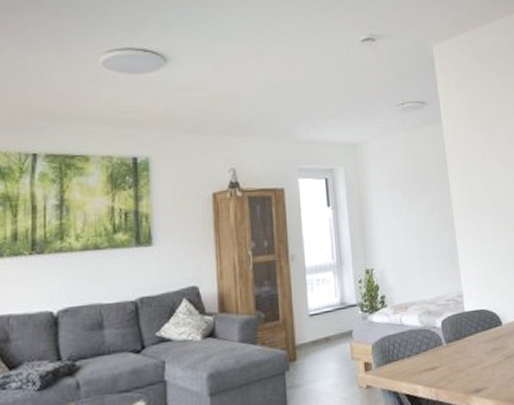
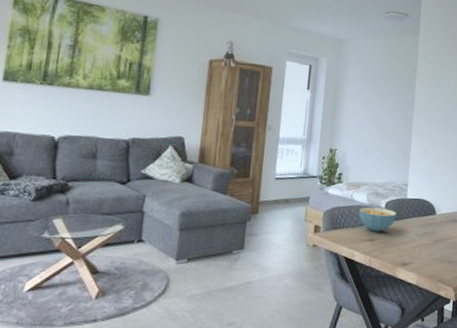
cereal bowl: none [412,328,457,358] -> present [358,206,396,232]

